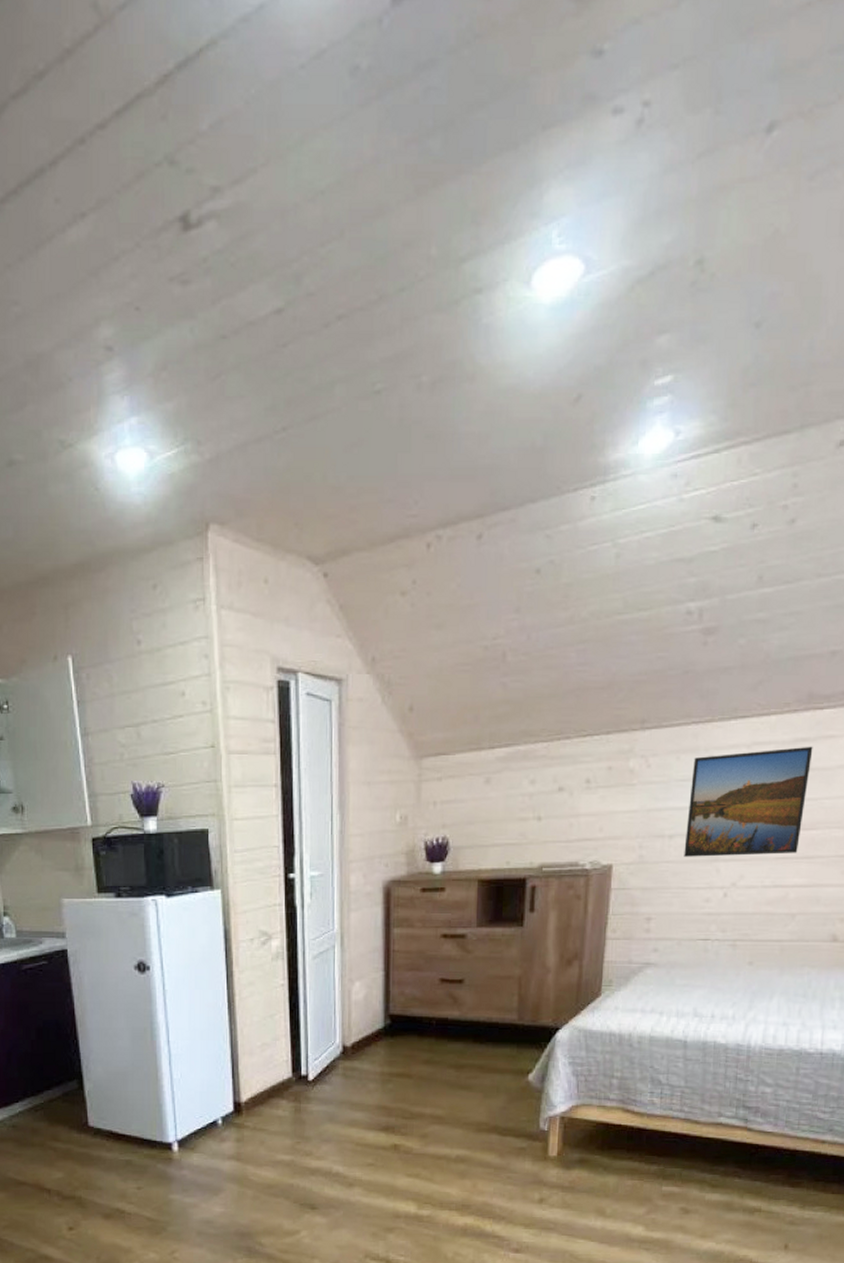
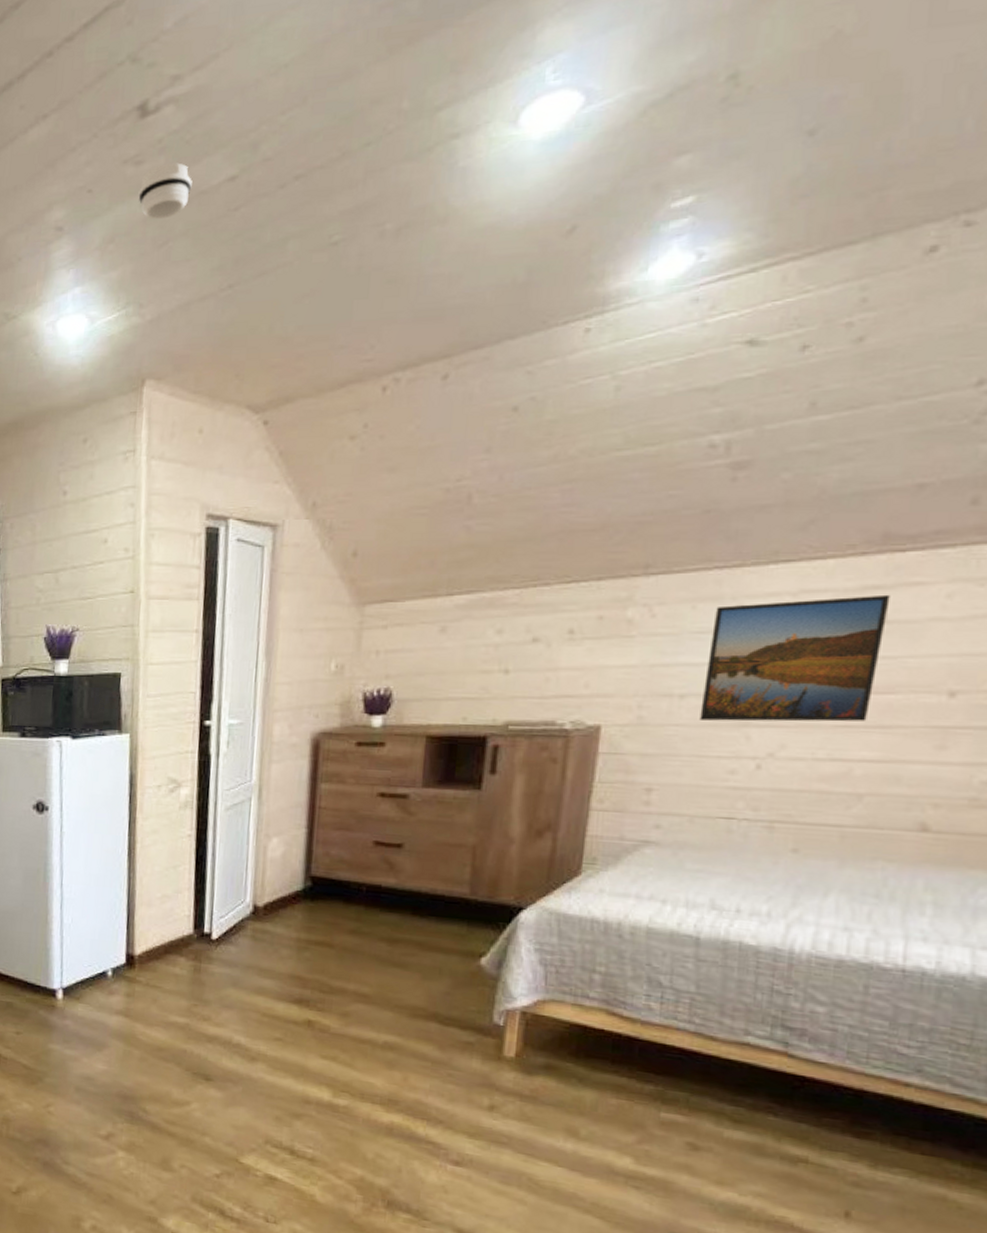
smoke detector: none [187,285,240,349] -> present [138,162,192,220]

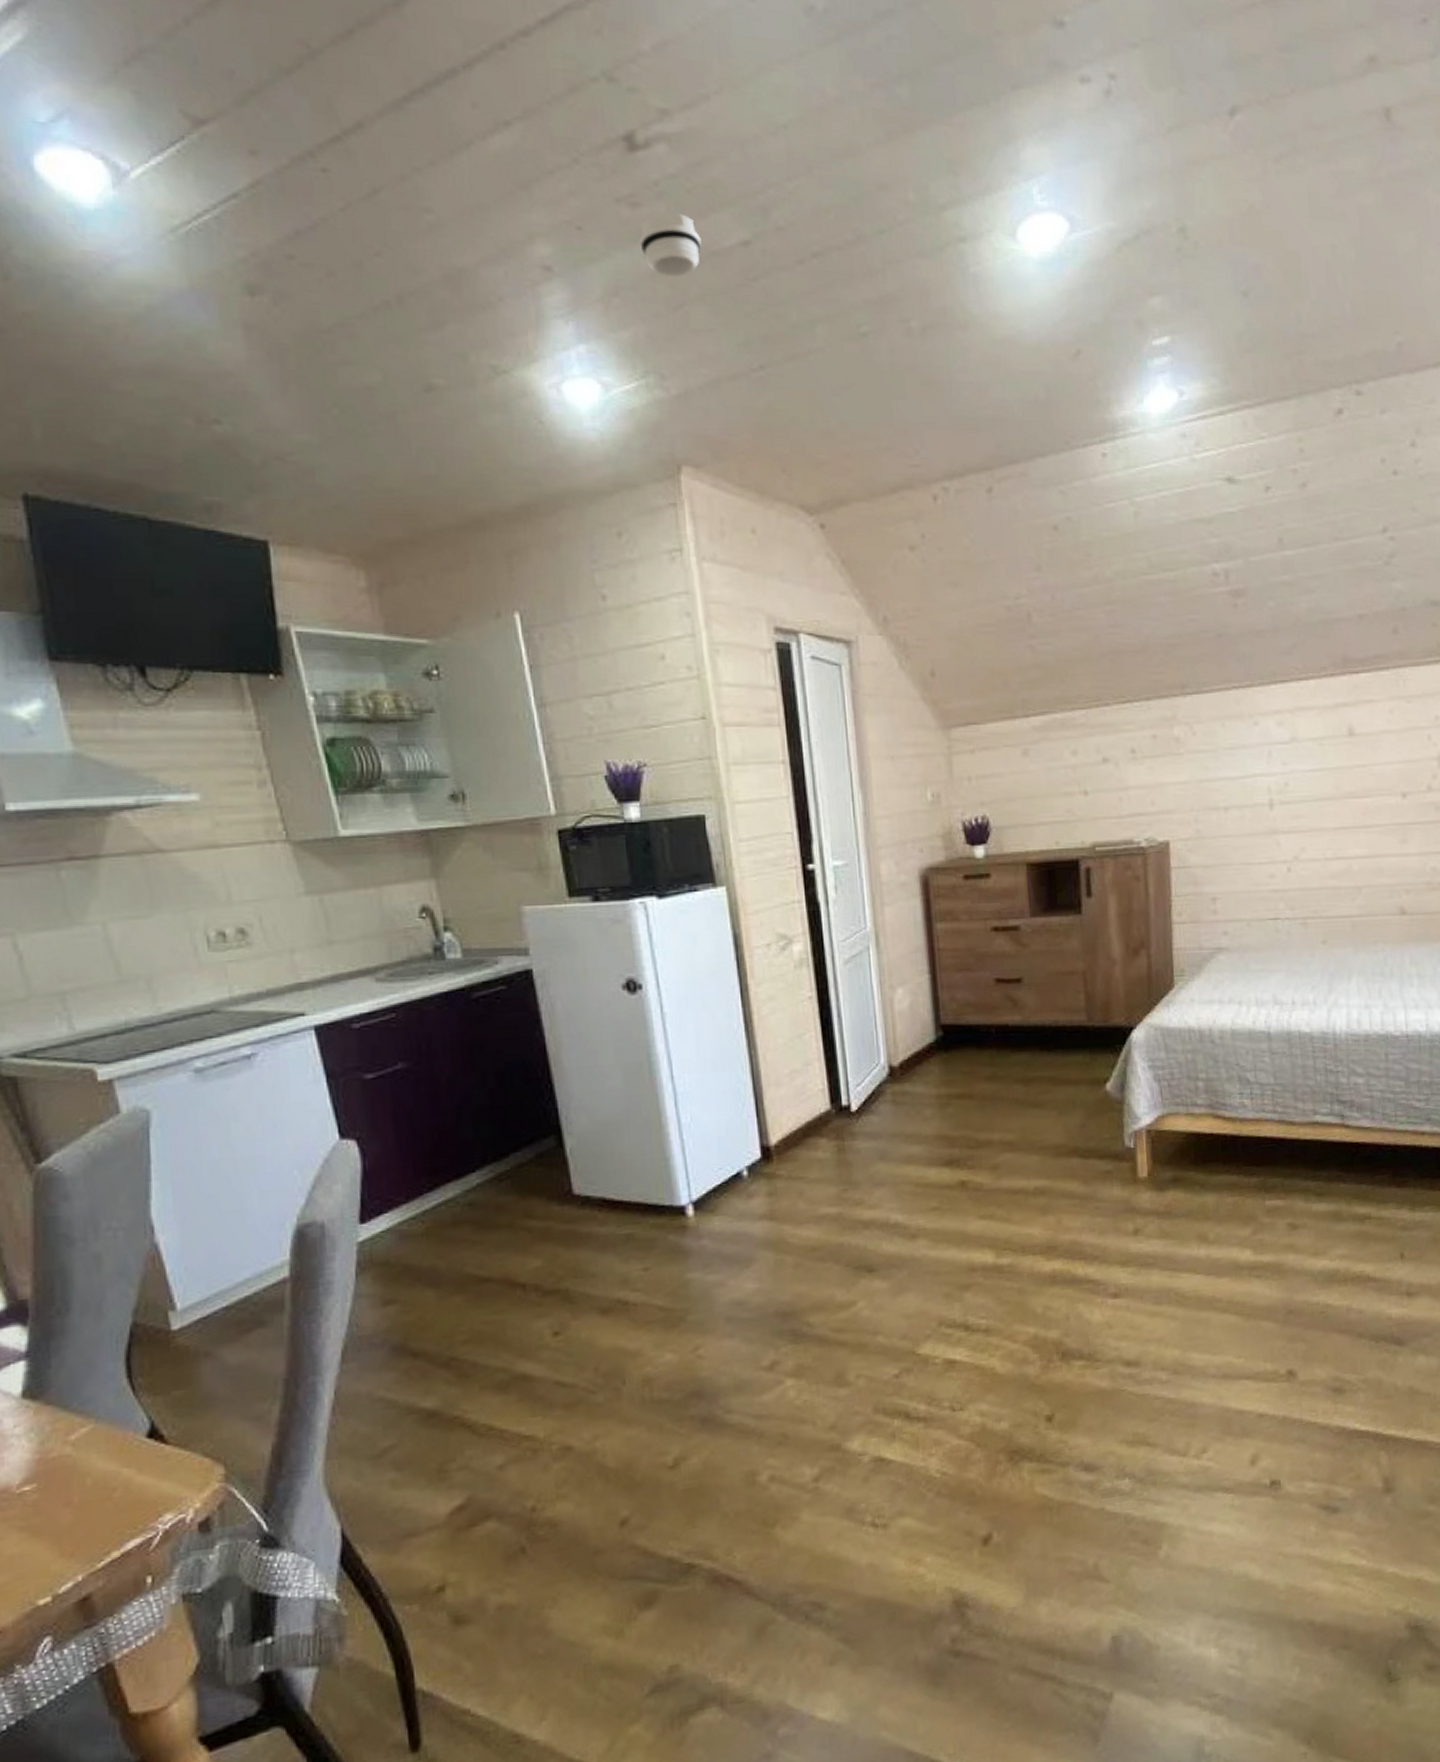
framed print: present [699,594,891,722] -> none [1239,711,1355,830]

